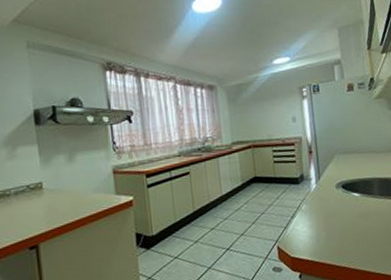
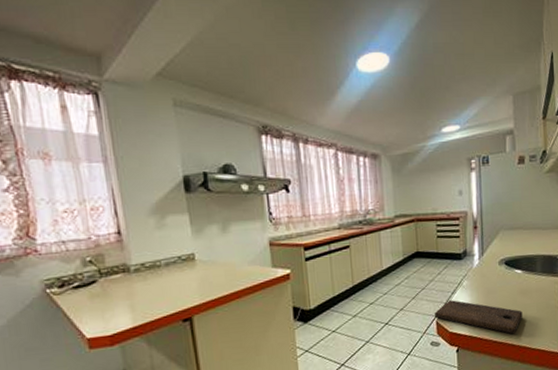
cutting board: none [275,224,364,259] -> present [435,300,523,335]

